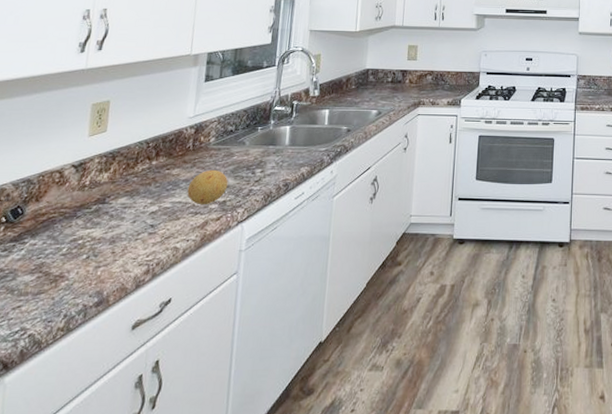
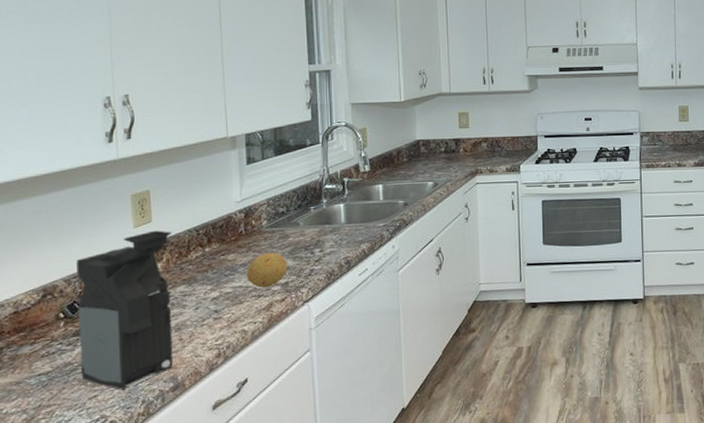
coffee maker: none [9,140,124,302] -> present [77,230,173,390]

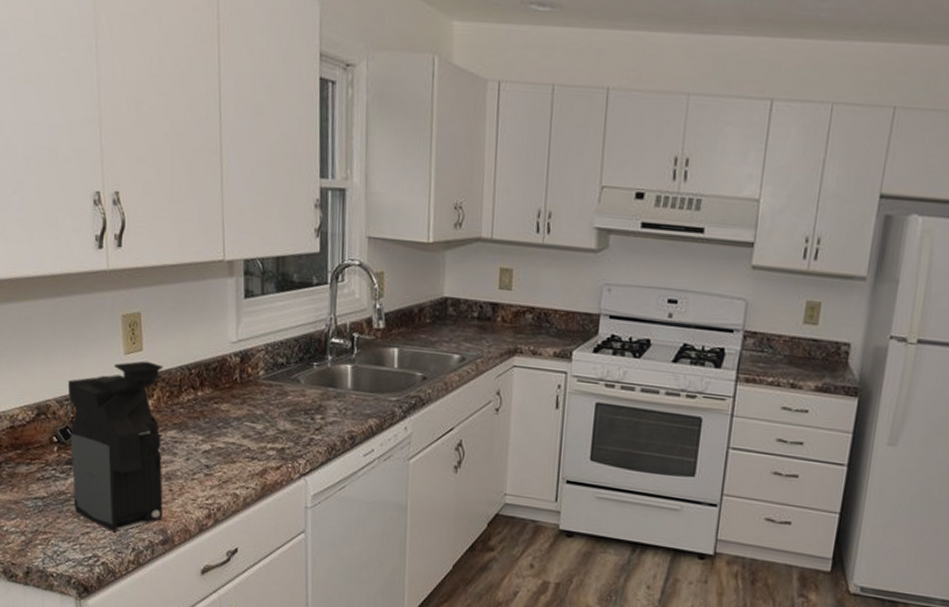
fruit: present [246,252,288,287] -> none [240,409,285,450]

